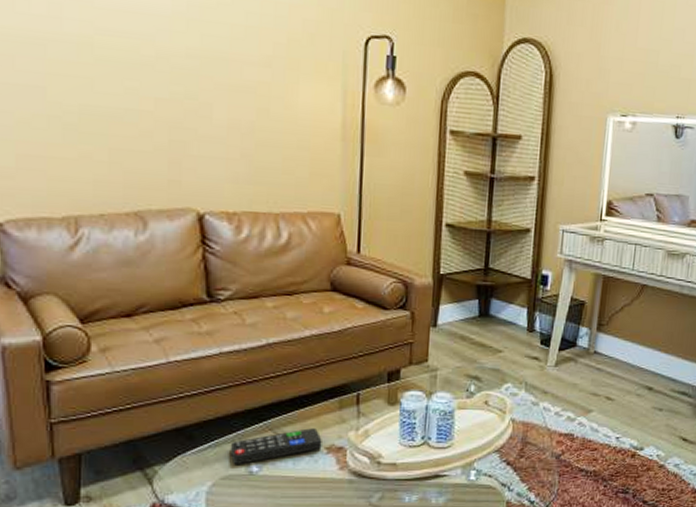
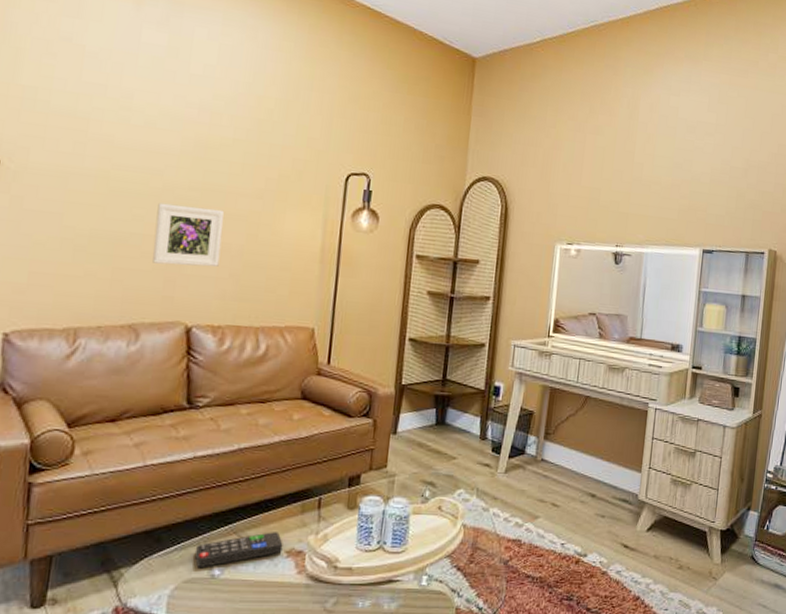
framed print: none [152,73,230,147] -> present [152,202,225,267]

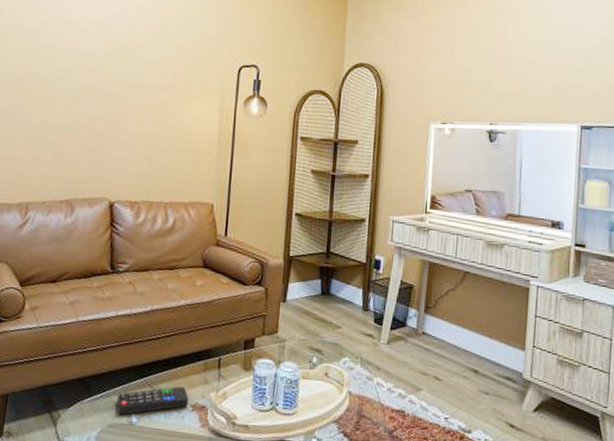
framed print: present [152,202,225,267] -> none [84,97,140,151]

